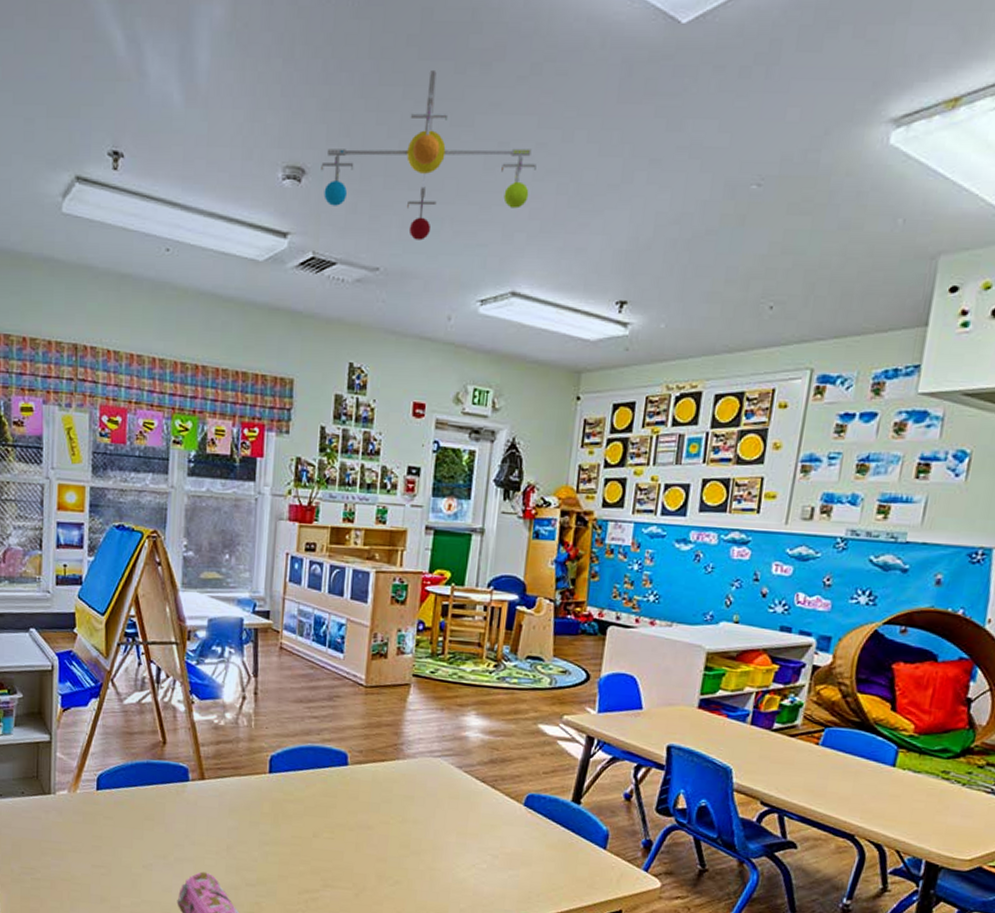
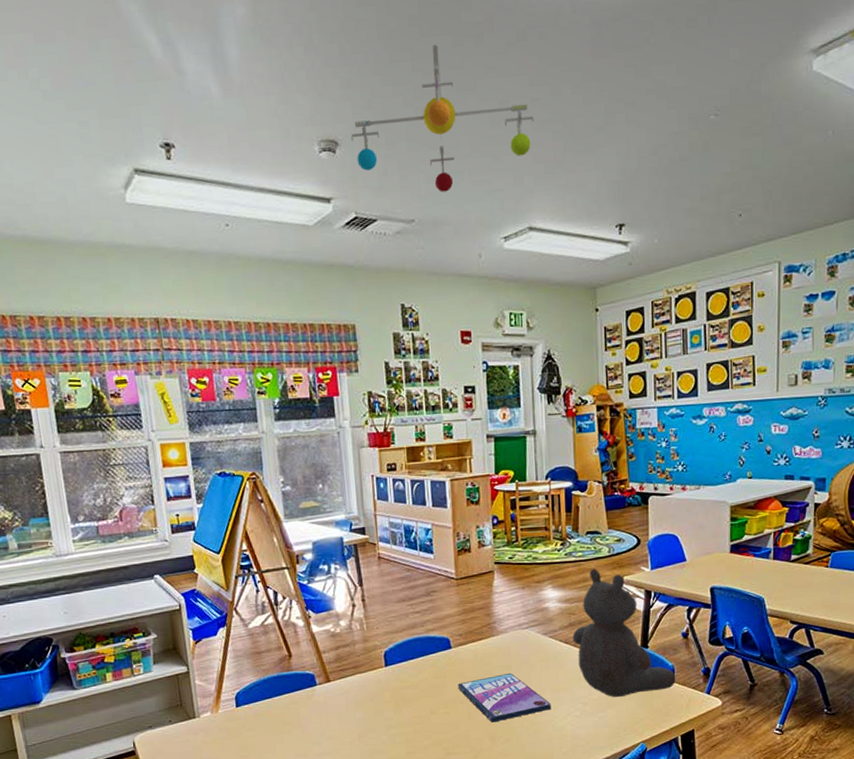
video game case: none [348,805,455,859] -> present [458,672,551,723]
teddy bear: none [491,700,610,857] -> present [572,569,676,697]

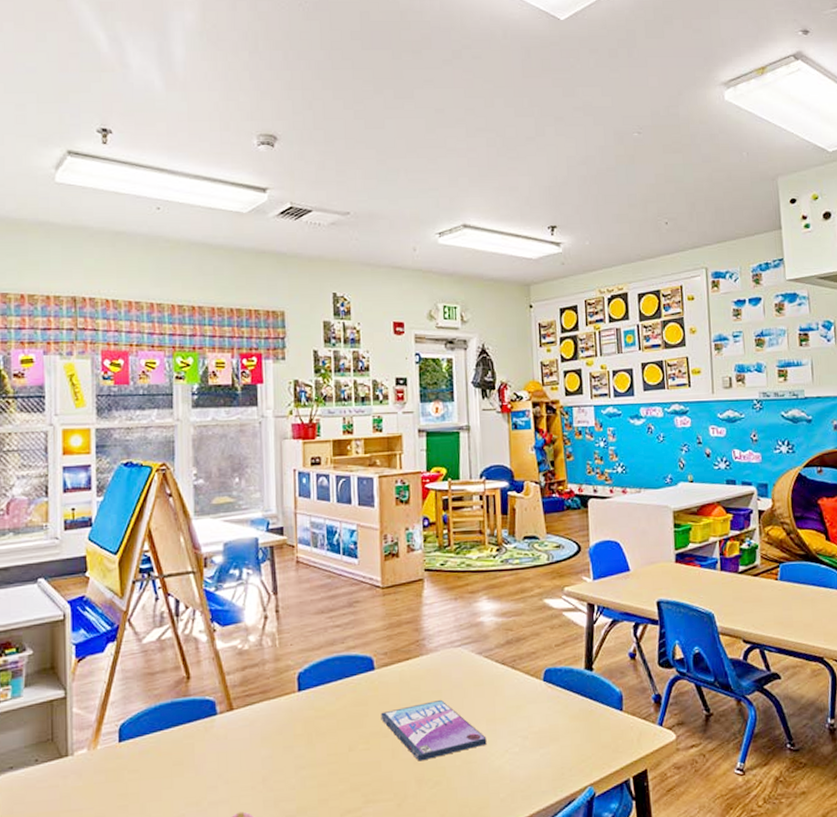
mobile: present [351,45,534,192] -> none [290,57,468,188]
teddy bear: present [572,569,676,697] -> none [510,578,625,730]

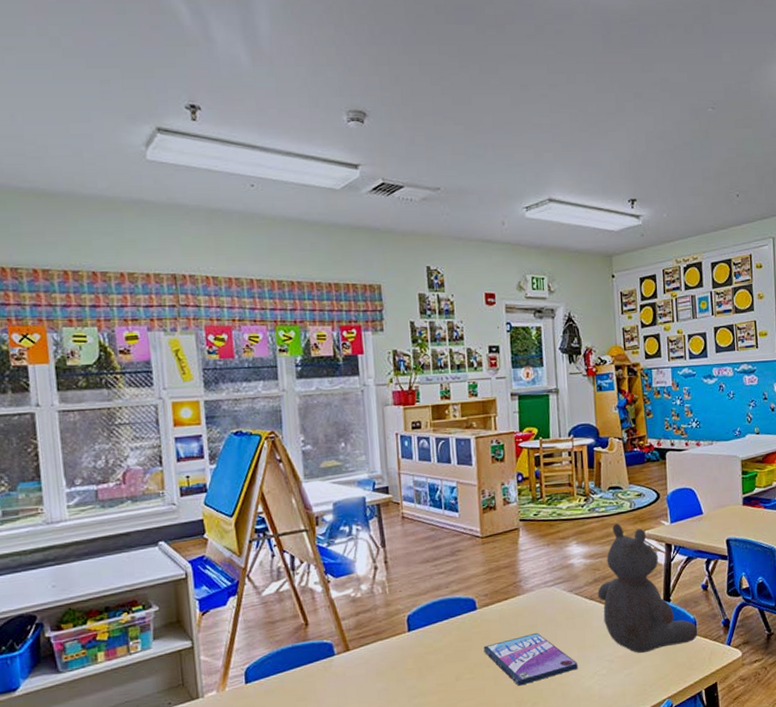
teddy bear: none [510,578,625,730] -> present [597,523,698,653]

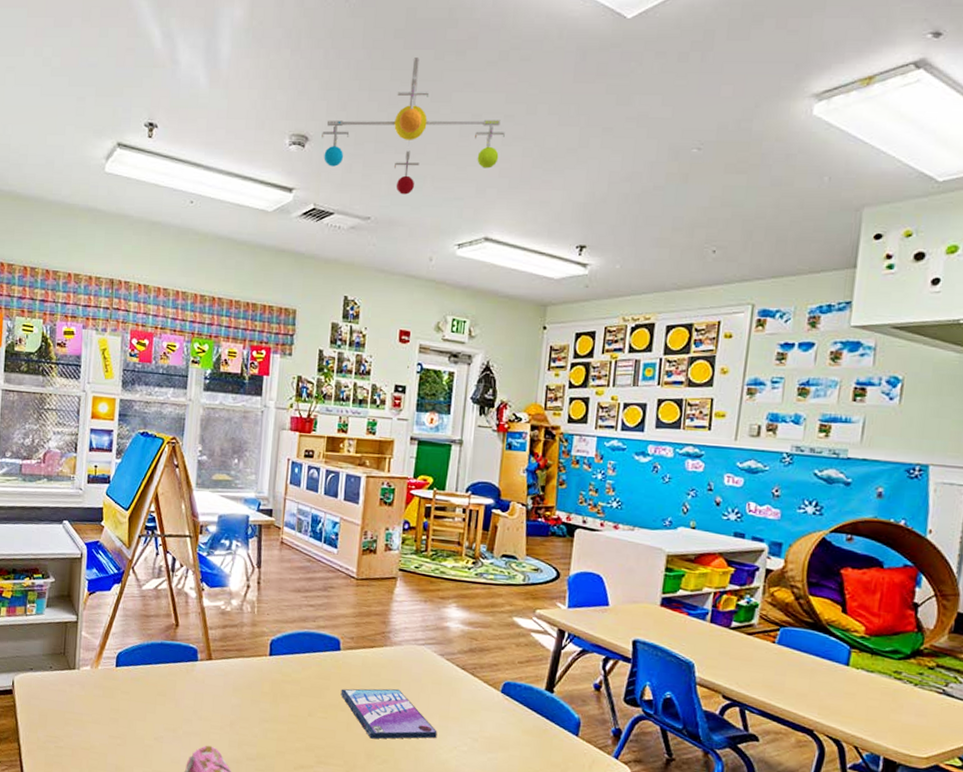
mobile: none [379,32,552,164] -> present [321,58,505,195]
teddy bear: present [597,523,698,653] -> none [471,595,581,743]

